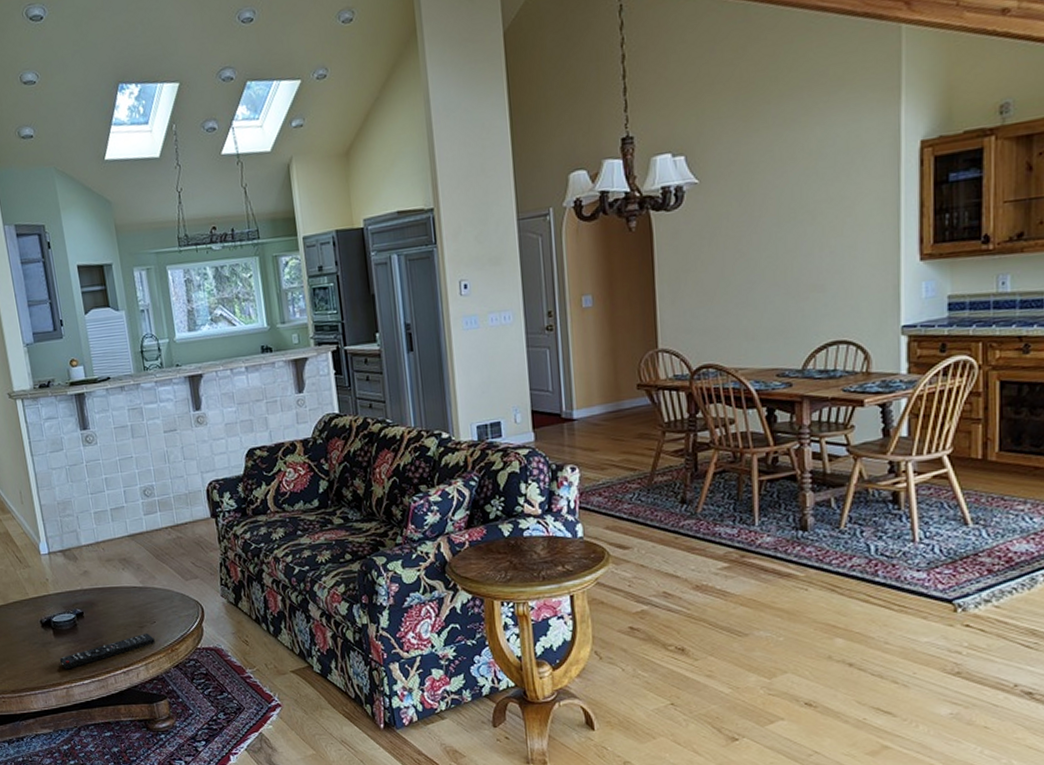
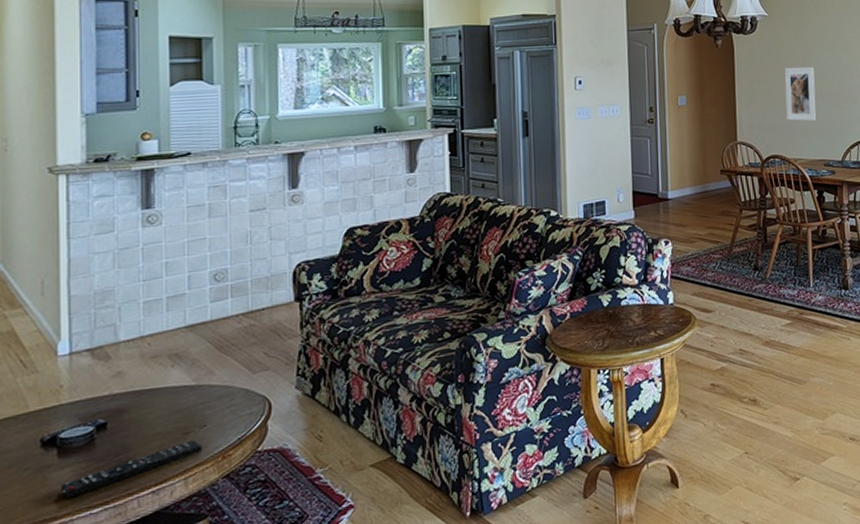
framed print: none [722,246,767,320] -> present [784,66,817,121]

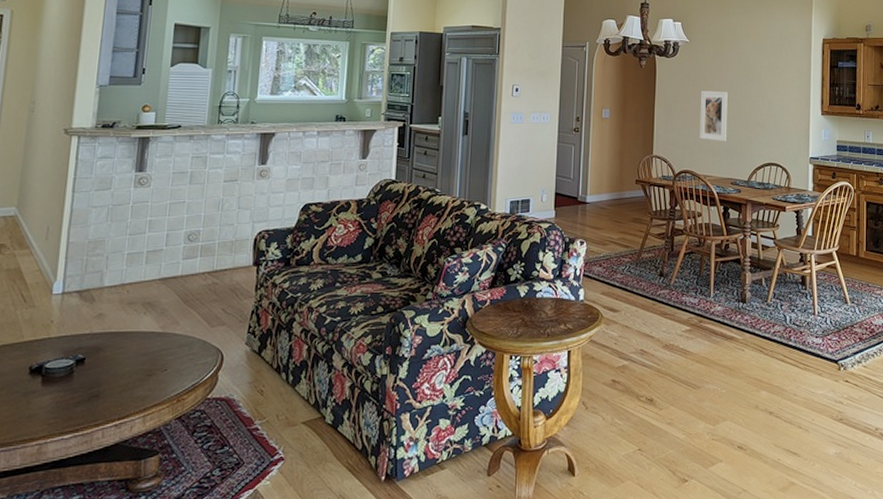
remote control: present [60,439,202,499] -> none [40,381,161,423]

